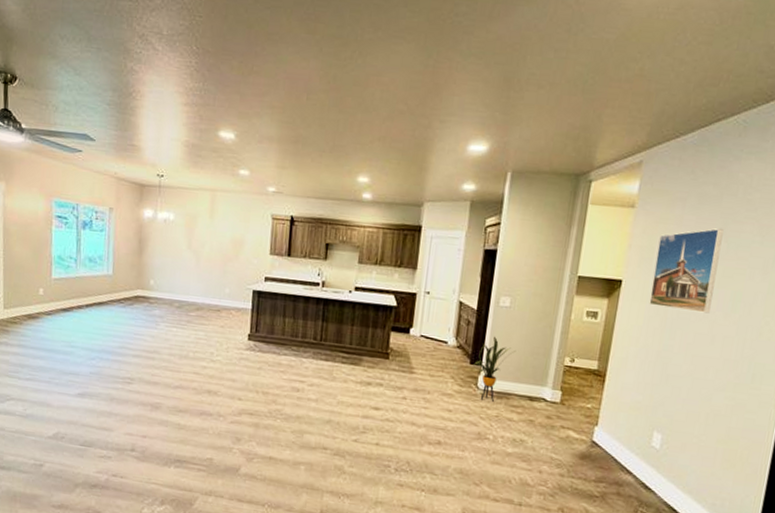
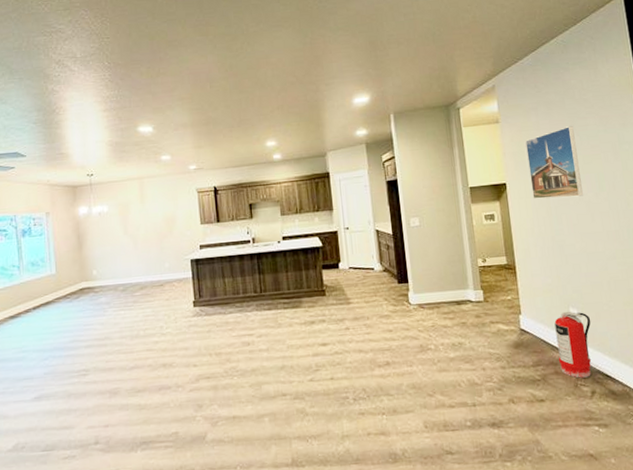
house plant: present [473,336,516,402] -> none [401,254,435,314]
fire extinguisher: none [624,433,674,507] -> present [554,311,591,378]

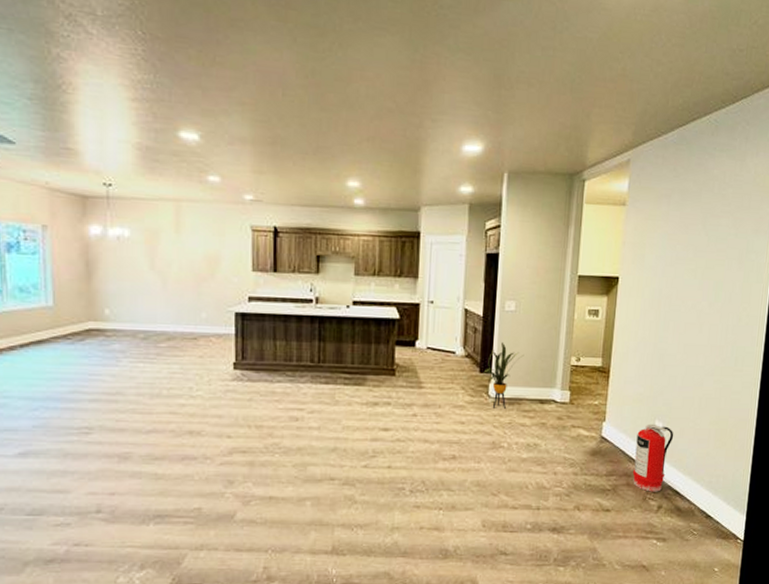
house plant: none [401,254,435,314] -> present [483,341,524,409]
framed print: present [525,126,583,199] -> none [644,223,704,304]

